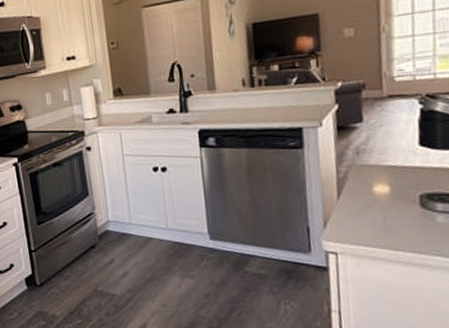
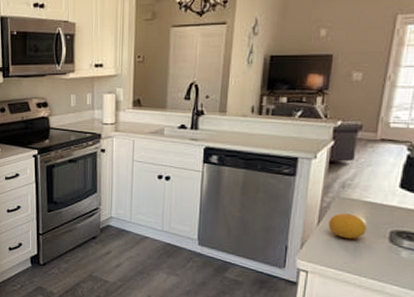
fruit: none [349,181,393,210] -> present [328,212,367,239]

